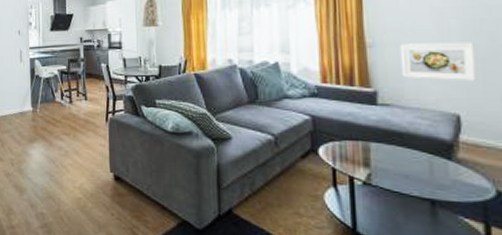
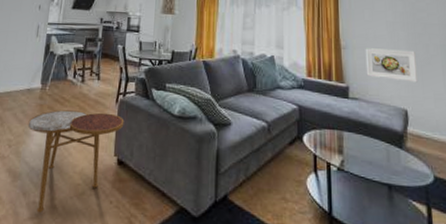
side table: none [25,130,117,223] -> present [27,110,124,214]

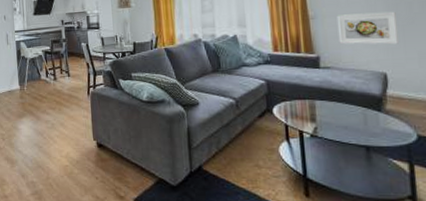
side table: present [27,110,124,214] -> none [14,104,98,190]

